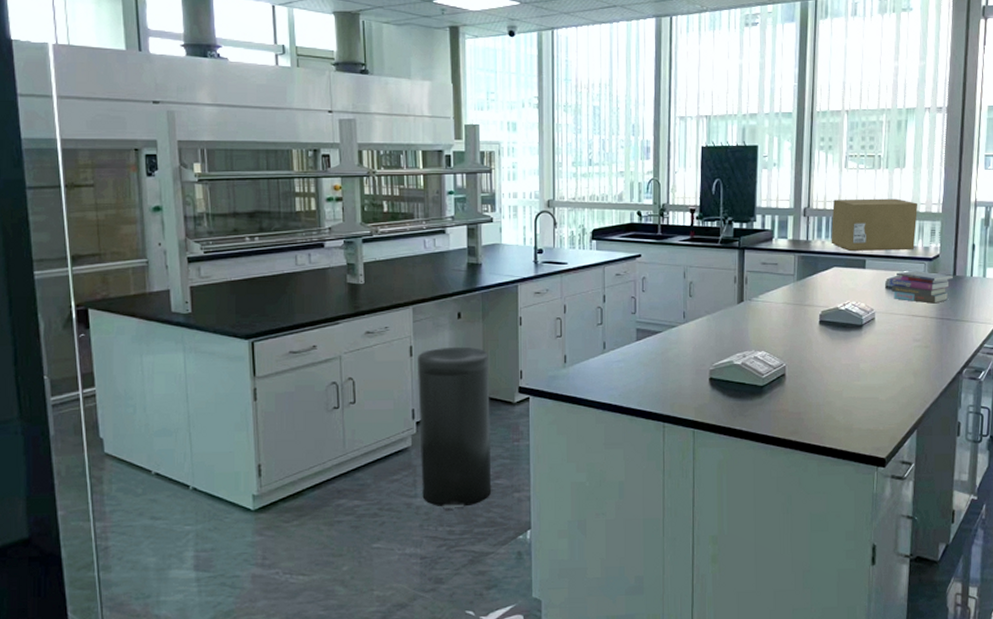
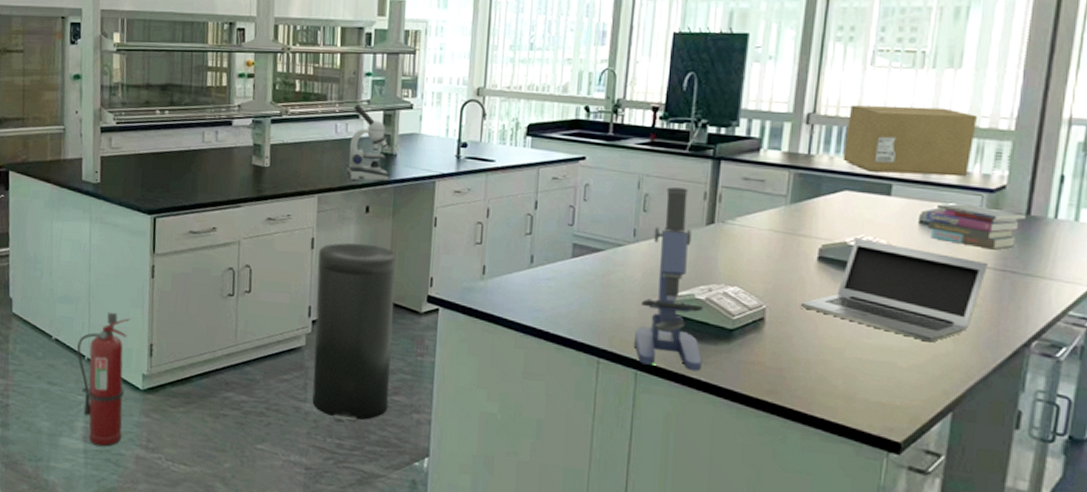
fire extinguisher: none [181,439,236,571] -> present [77,311,130,446]
microscope: none [437,220,477,291] -> present [346,103,389,182]
microscope: none [691,275,743,424] -> present [634,187,704,372]
laptop: none [809,303,932,379] -> present [800,238,988,343]

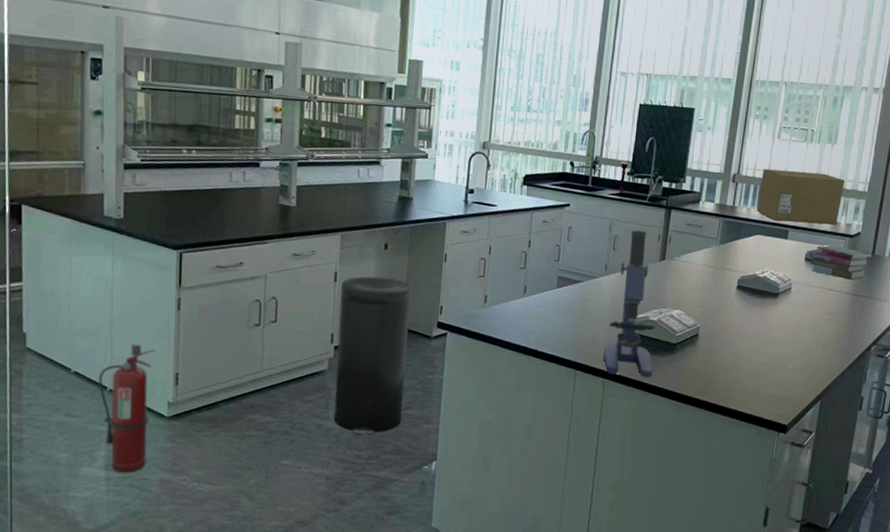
microscope: present [346,103,389,182] -> none [367,151,406,222]
laptop: present [800,238,988,343] -> none [723,271,847,349]

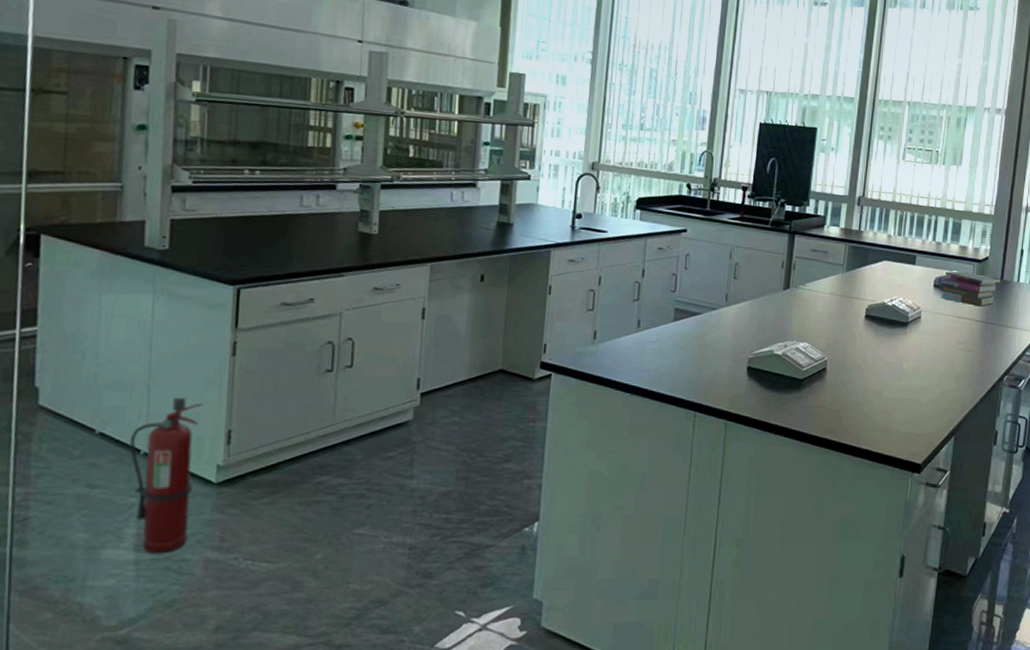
pedal bin: present [333,276,411,434] -> none [419,312,511,493]
microscope: present [603,230,655,378] -> none [725,257,781,418]
box: present [756,169,846,225] -> none [883,191,972,249]

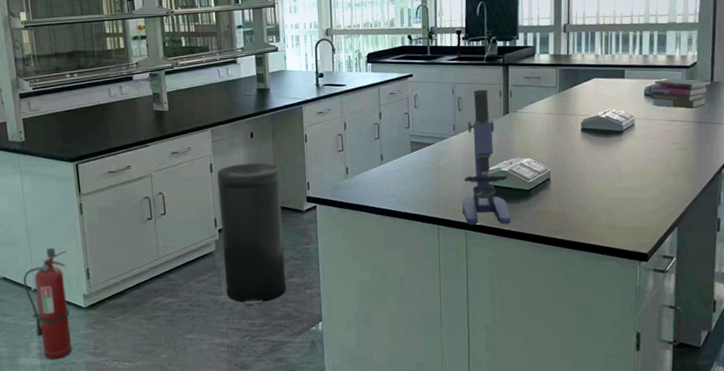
pedal bin: none [419,312,511,493] -> present [216,162,287,304]
microscope: none [725,257,781,418] -> present [462,90,511,225]

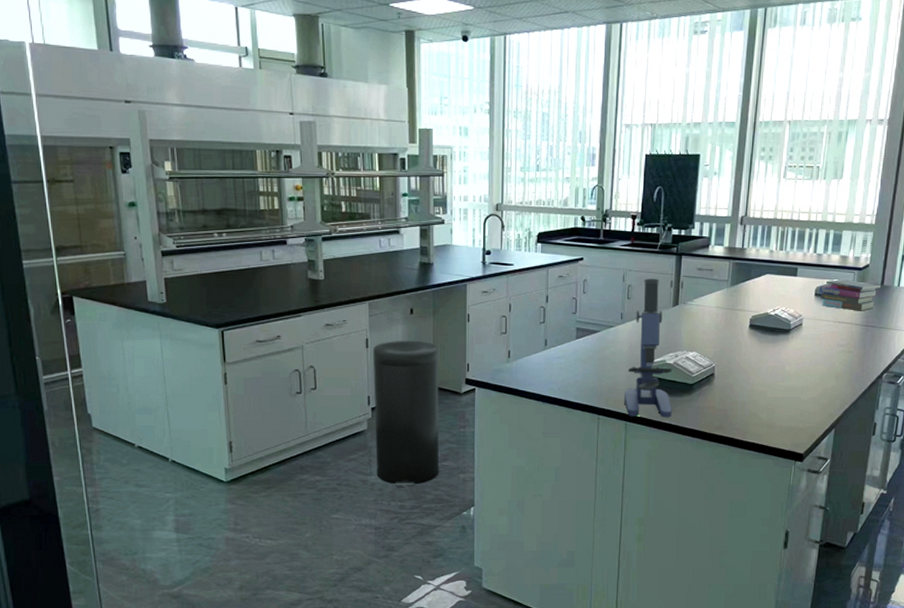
fire extinguisher: present [23,247,72,359] -> none [161,417,211,533]

